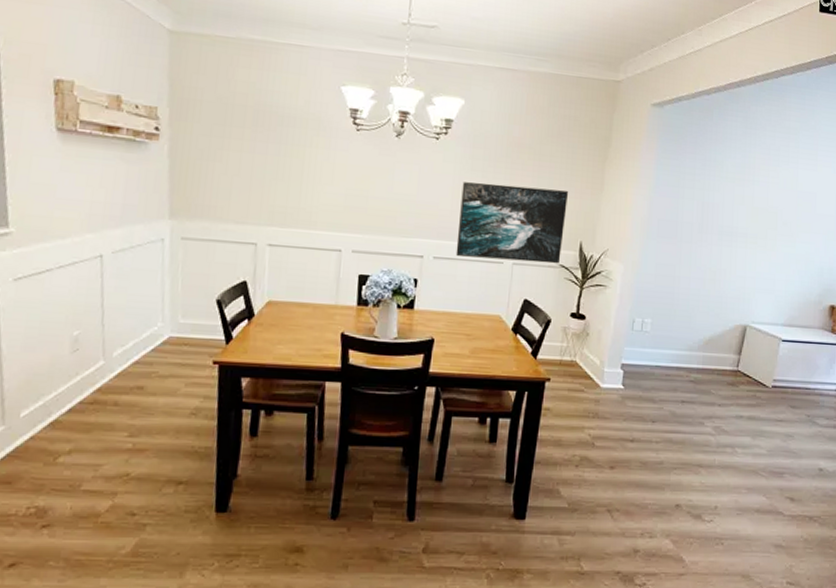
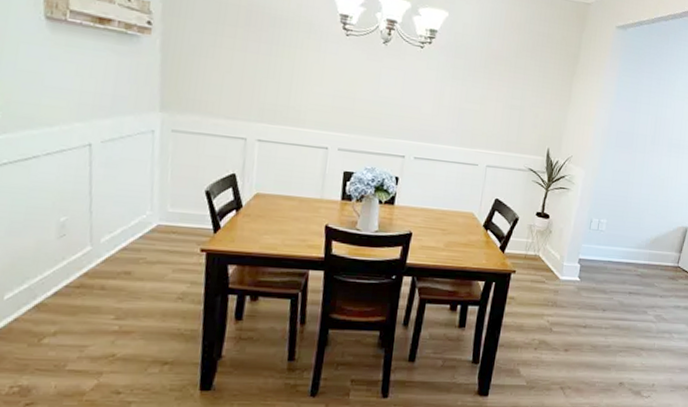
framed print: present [455,182,568,264] -> none [435,89,539,168]

